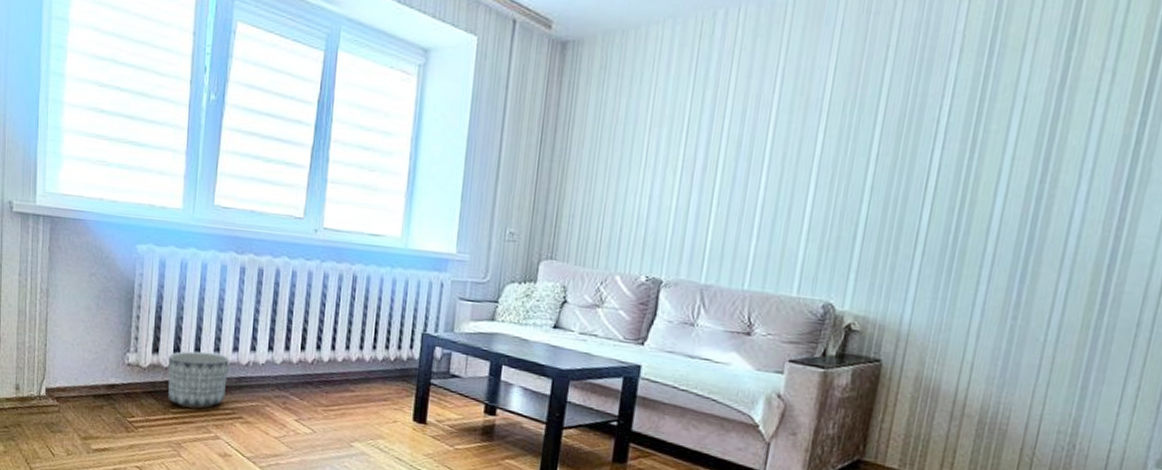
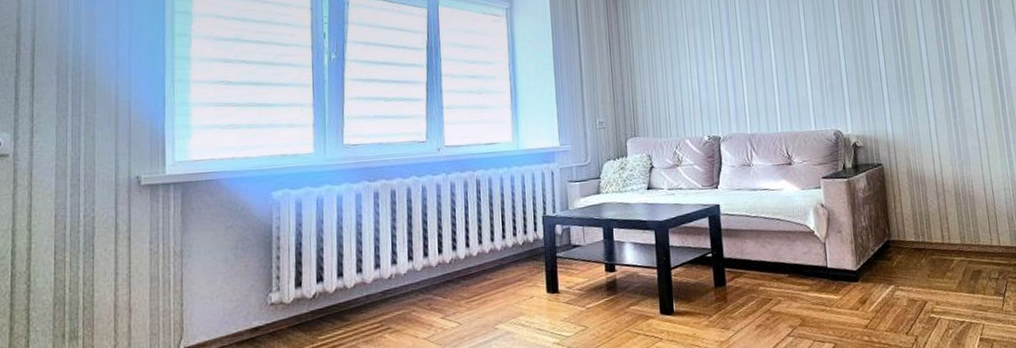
planter: present [167,351,230,409] -> none [311,273,373,332]

